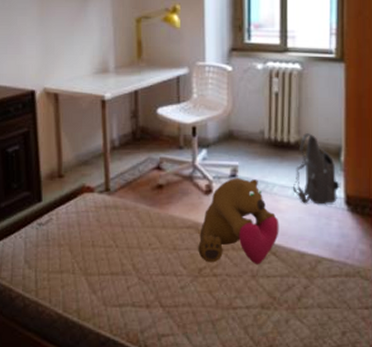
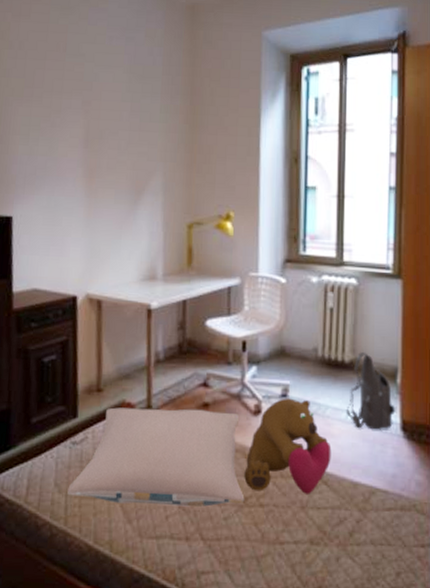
pillow: none [37,190,199,279] -> present [67,407,245,508]

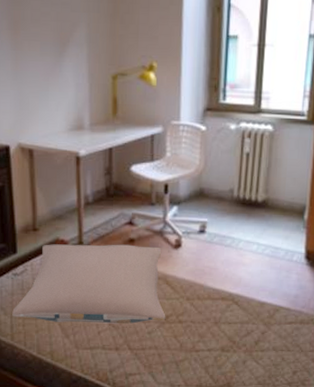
bear: present [244,398,332,494] -> none [166,233,243,312]
shoulder bag: present [346,352,396,429] -> none [257,192,302,258]

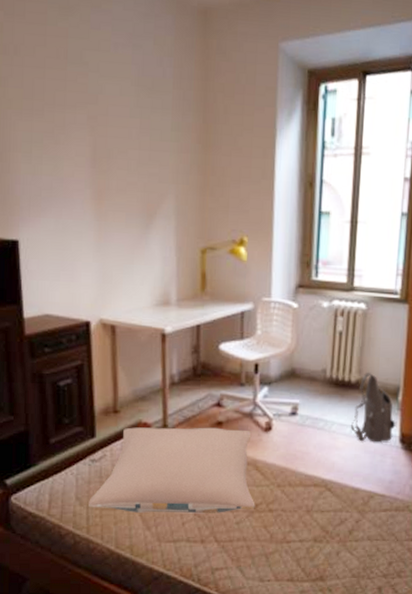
shoulder bag: none [257,192,302,258] -> present [350,373,396,442]

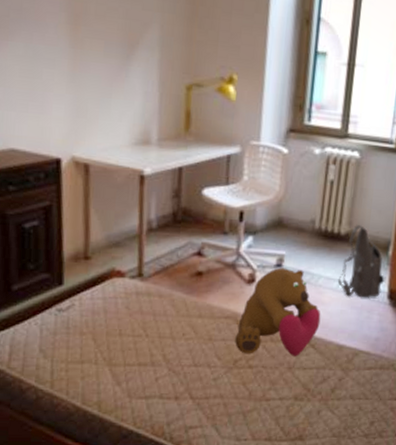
pillow: present [88,427,255,514] -> none [53,275,235,370]
bear: none [255,415,336,500] -> present [235,267,321,356]

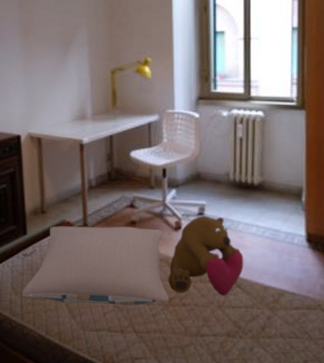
pillow: none [53,275,235,370] -> present [22,226,169,306]
shoulder bag: present [337,225,385,297] -> none [256,175,301,241]

